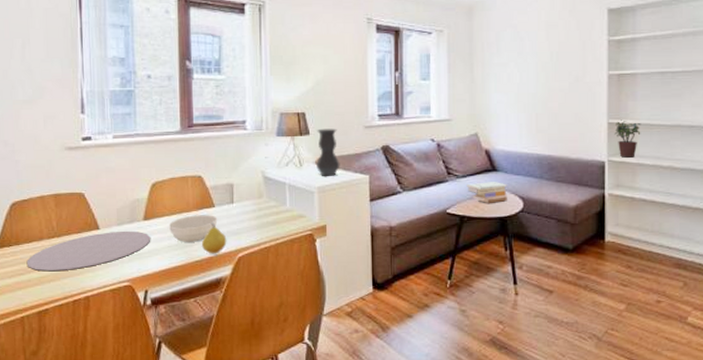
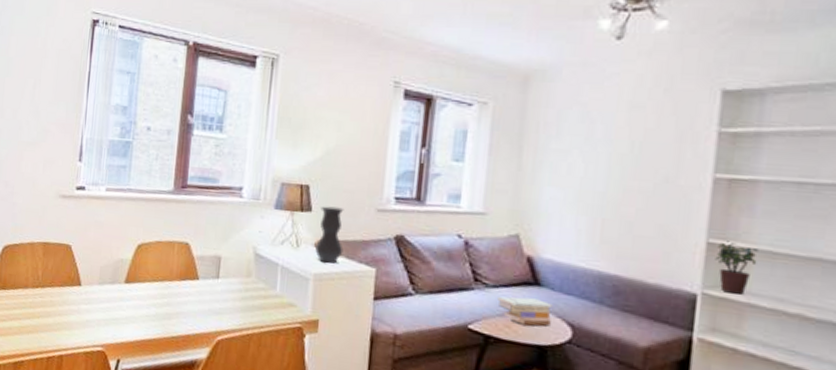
placemat: present [26,230,151,272] -> none [10,290,130,325]
bowl: present [168,215,218,242] -> none [148,285,200,316]
fruit: present [202,222,227,254] -> none [180,296,207,333]

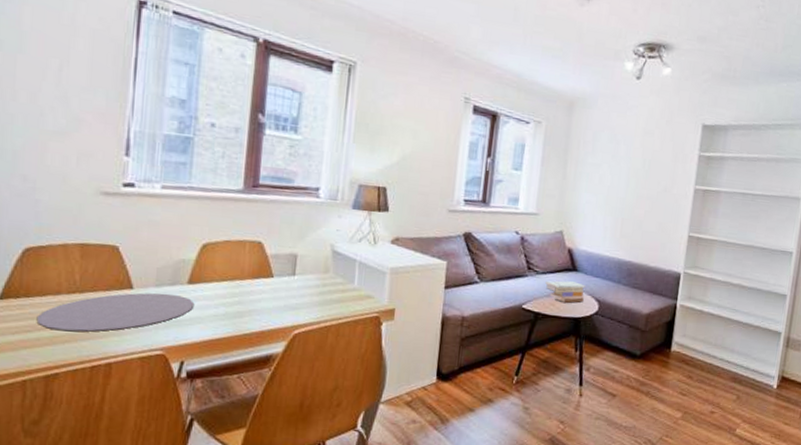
placemat: none [10,290,130,325] -> present [36,293,195,332]
vase: present [315,206,344,264] -> none [392,206,419,258]
potted plant: present [715,241,759,295] -> none [693,234,719,272]

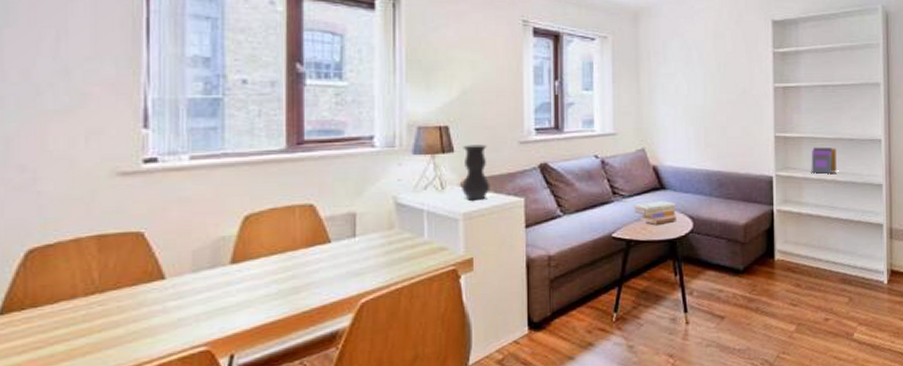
placemat: present [36,293,195,332] -> none [48,278,241,342]
vase: none [392,206,419,258] -> present [462,144,491,200]
books: none [719,251,747,279] -> present [811,147,837,175]

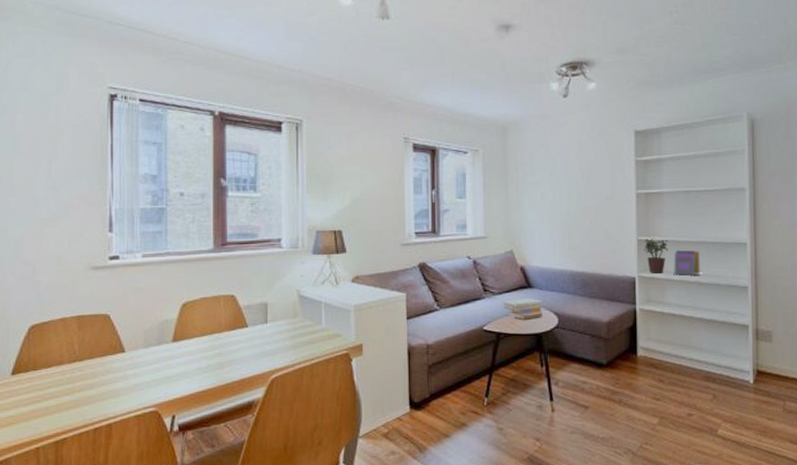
vase: present [462,144,491,200] -> none [353,246,377,294]
potted plant: none [781,133,806,172] -> present [643,237,669,273]

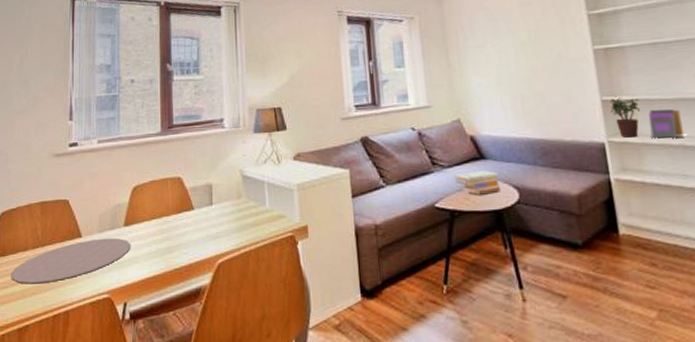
placemat: none [44,353,180,398] -> present [11,238,131,284]

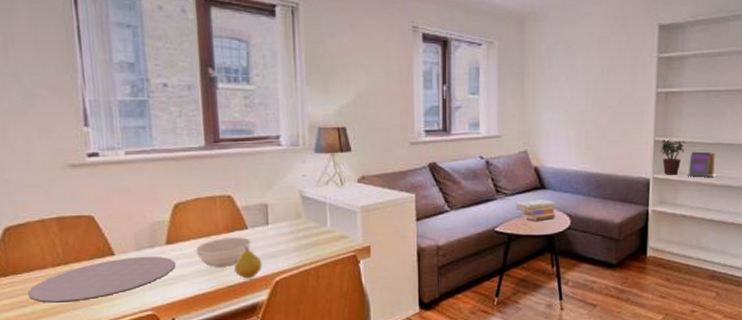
bowl: none [148,218,197,249] -> present [195,237,252,267]
fruit: none [181,226,206,261] -> present [234,245,263,279]

